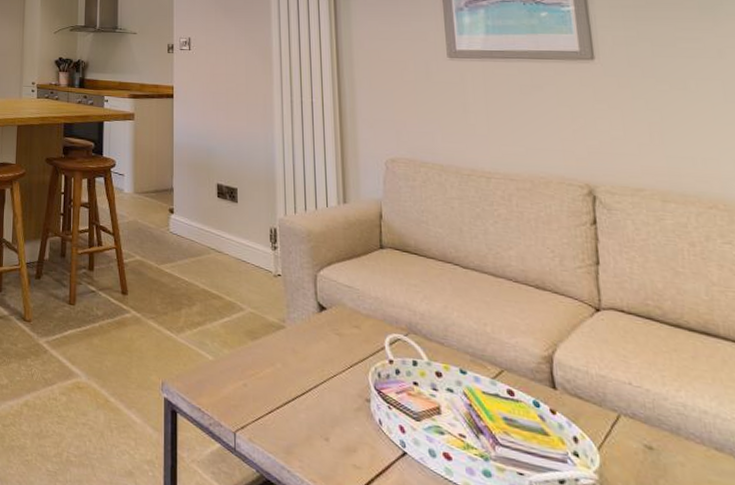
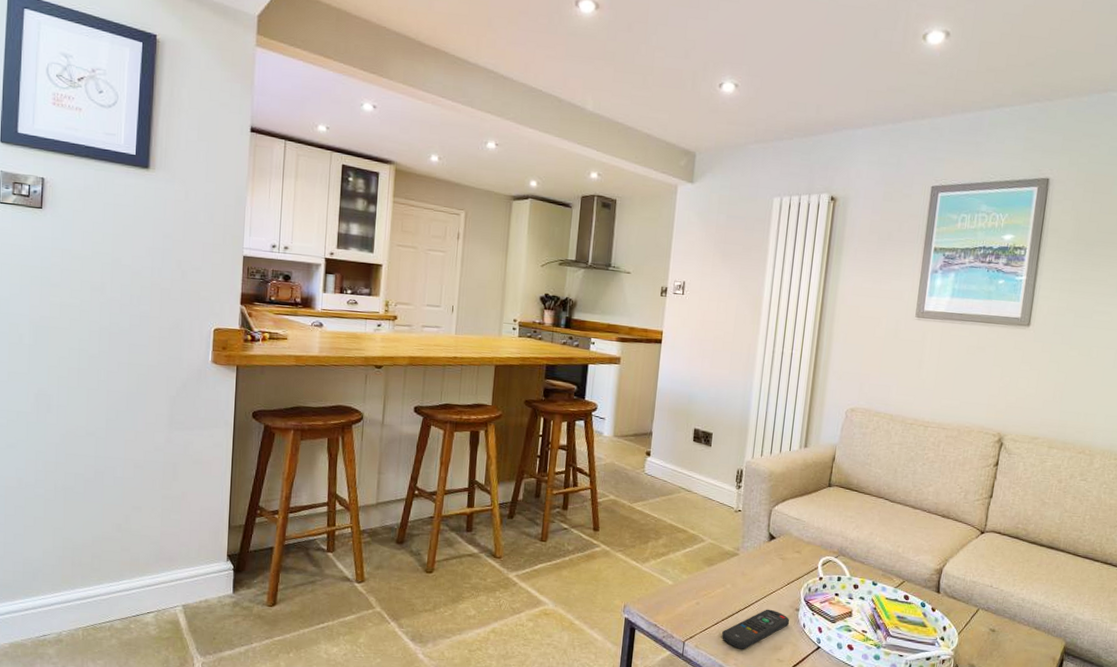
remote control: none [279,397,361,448] -> present [722,609,790,649]

